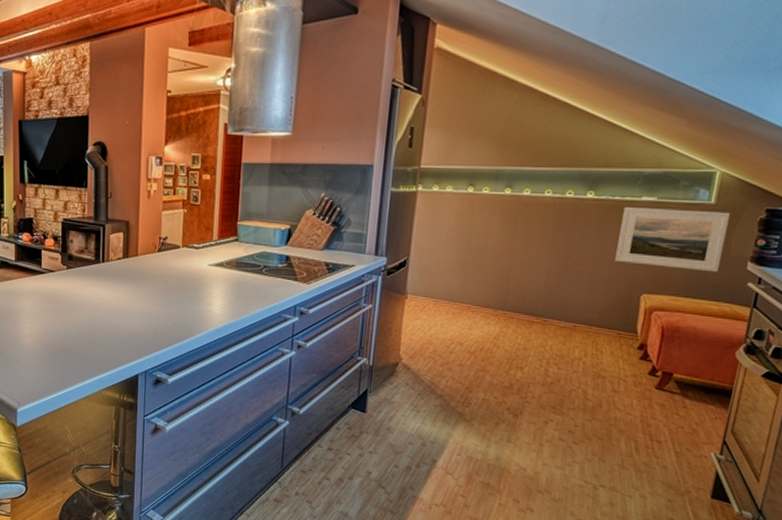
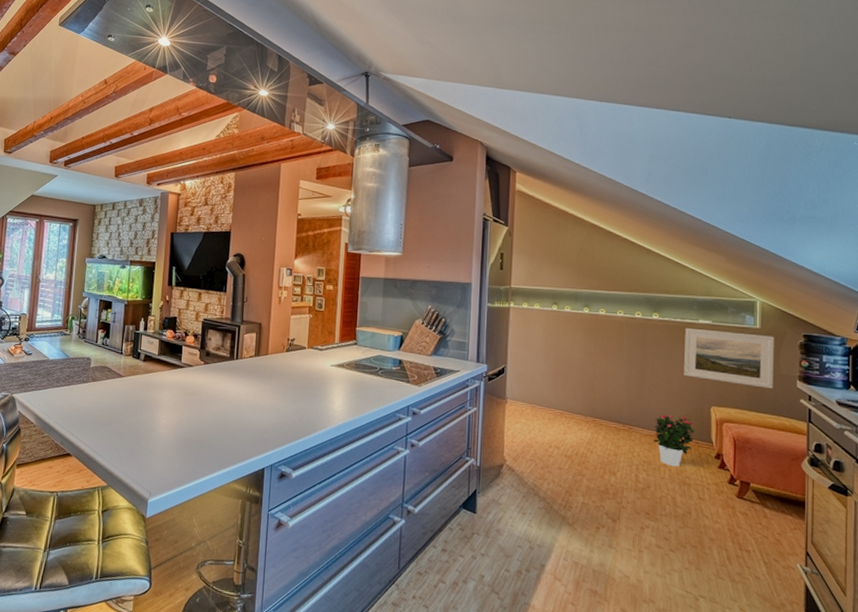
potted flower: none [569,304,620,360] -> present [653,414,695,467]

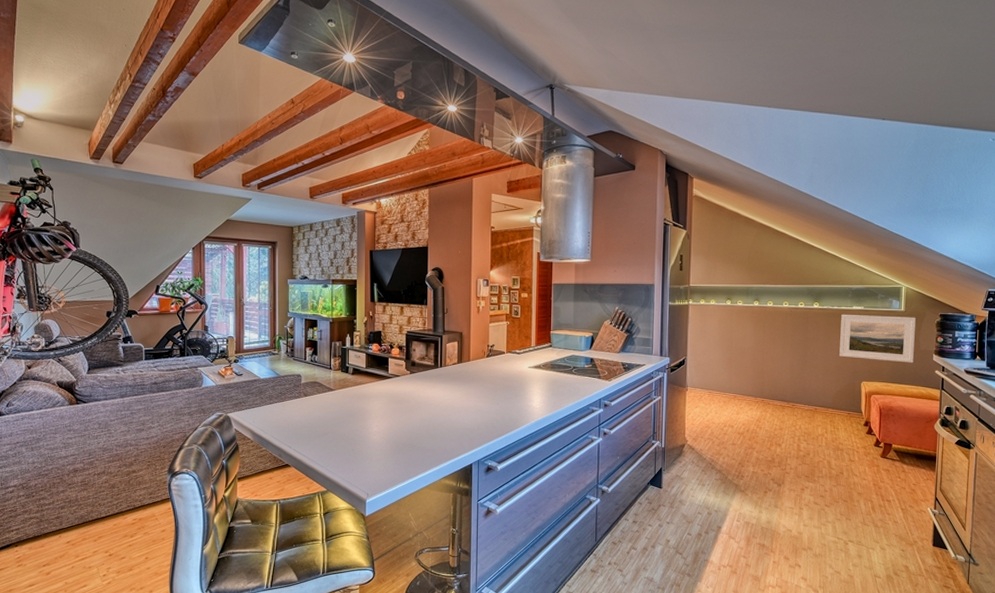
potted flower: present [653,414,695,467] -> none [813,391,848,436]

